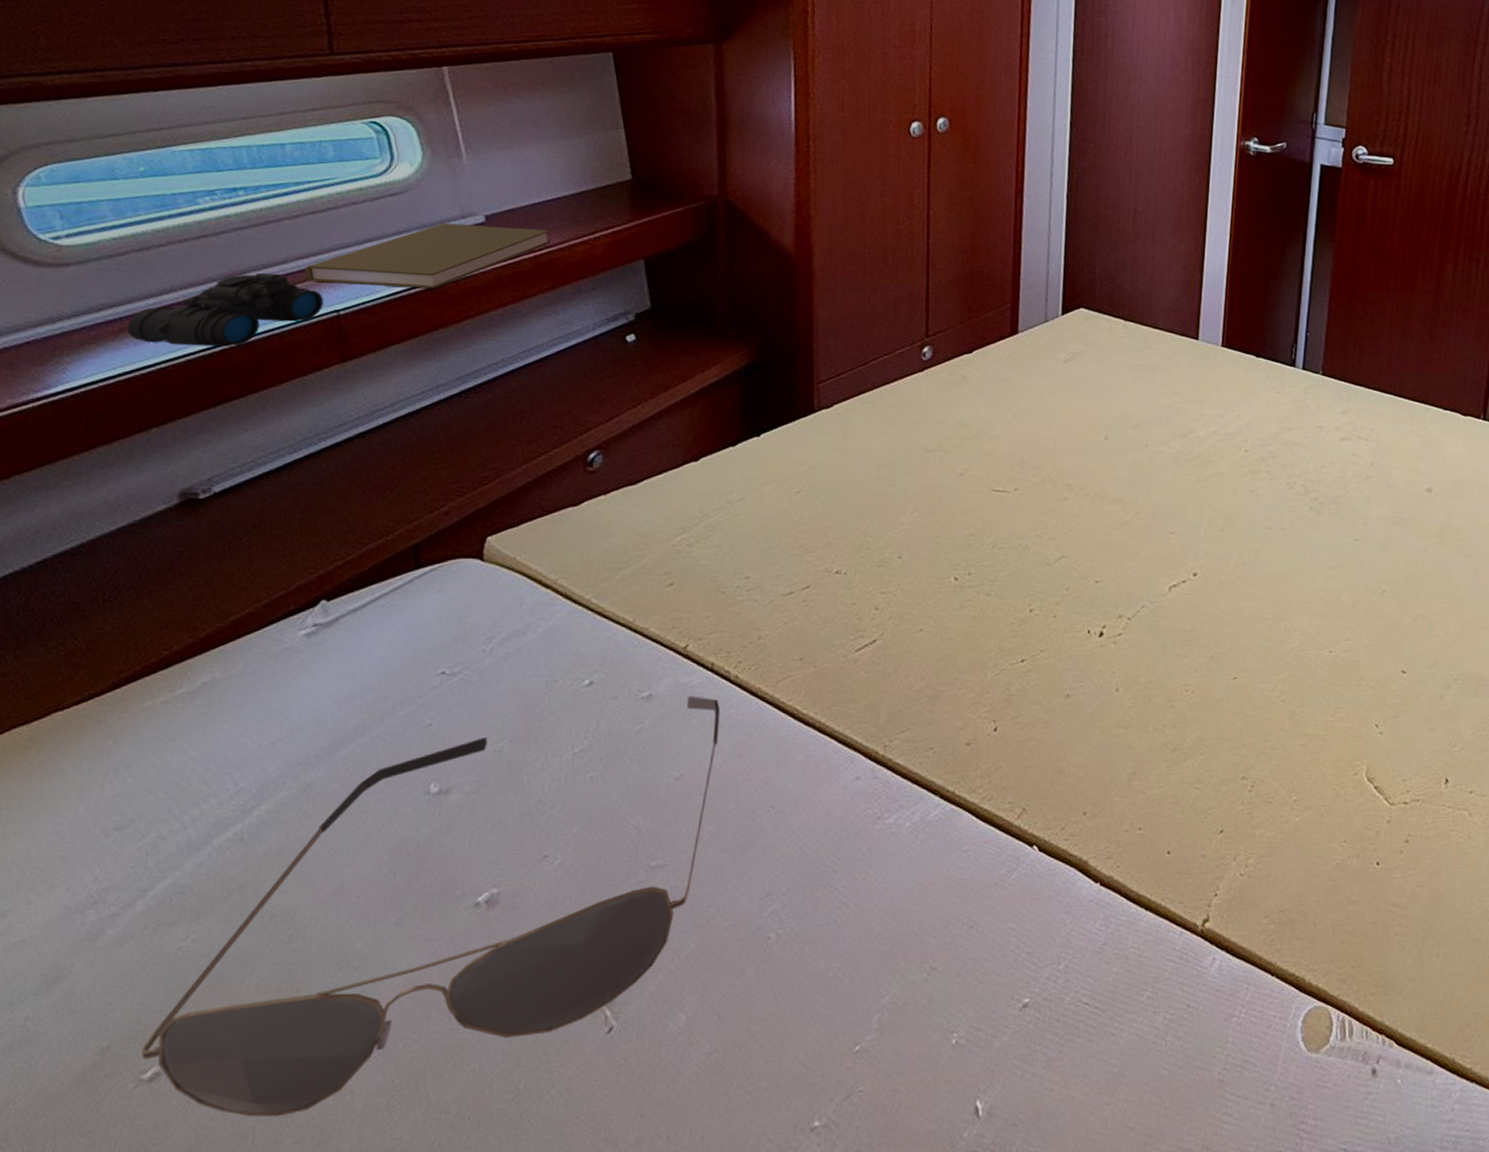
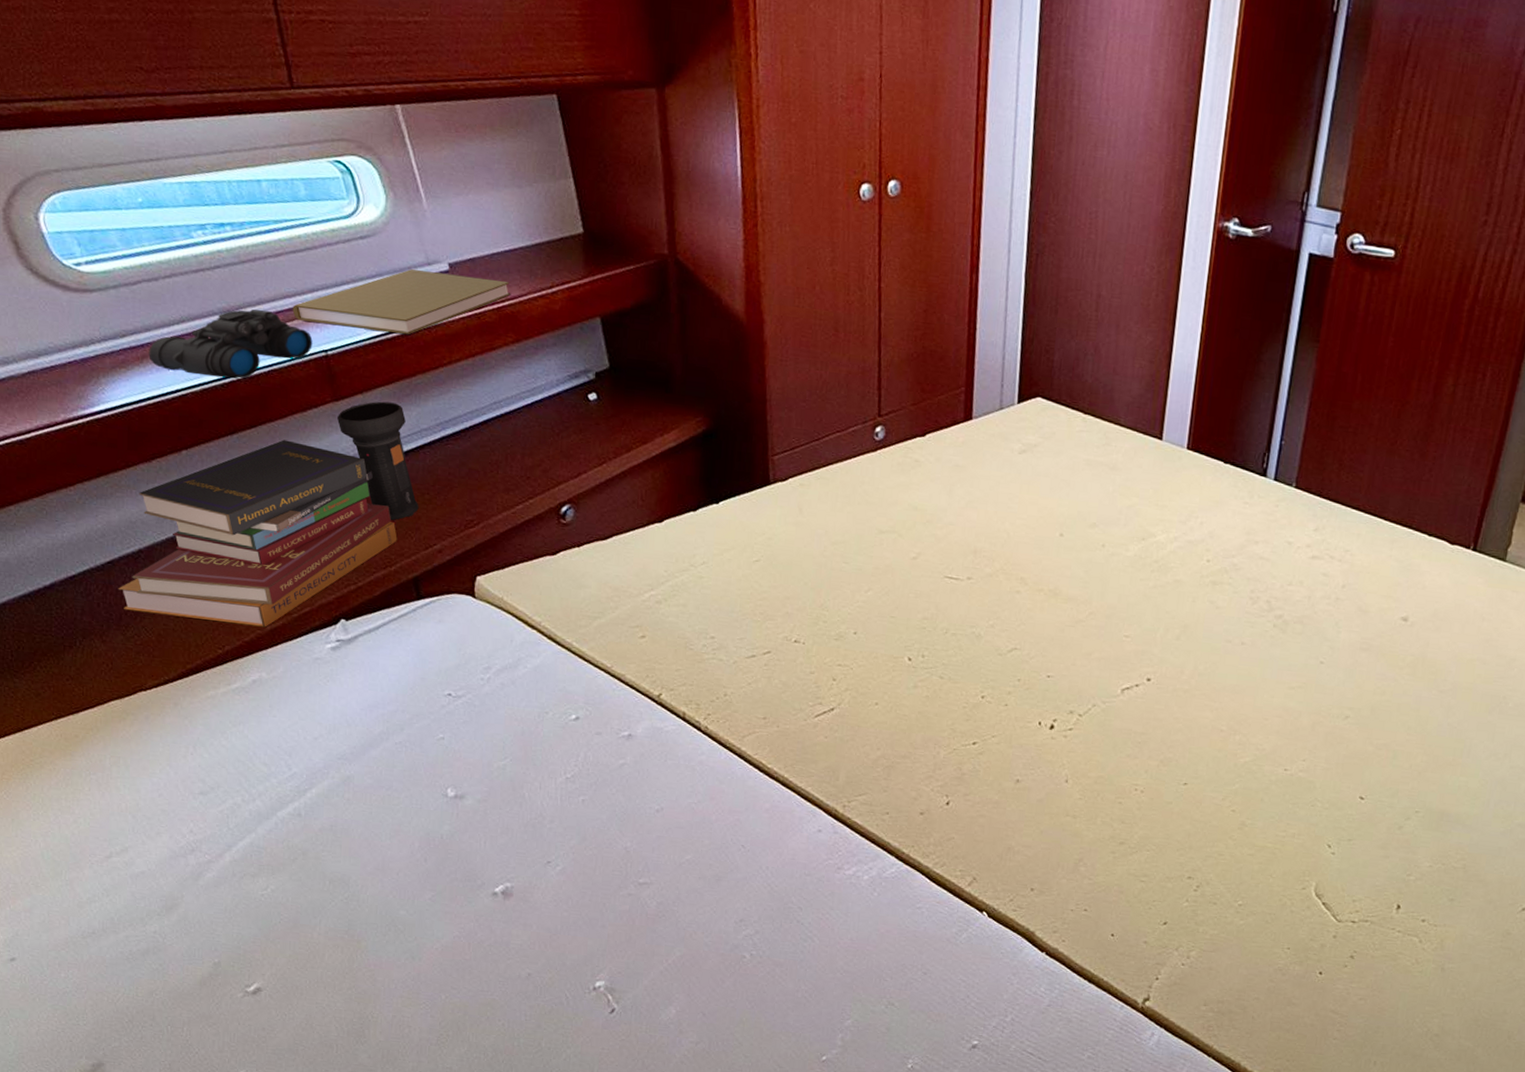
books: none [46,407,399,619] -> present [118,439,398,627]
sunglasses: present [141,695,721,1117] -> none [244,739,693,1036]
flashlight: none [342,359,428,485] -> present [337,401,419,521]

